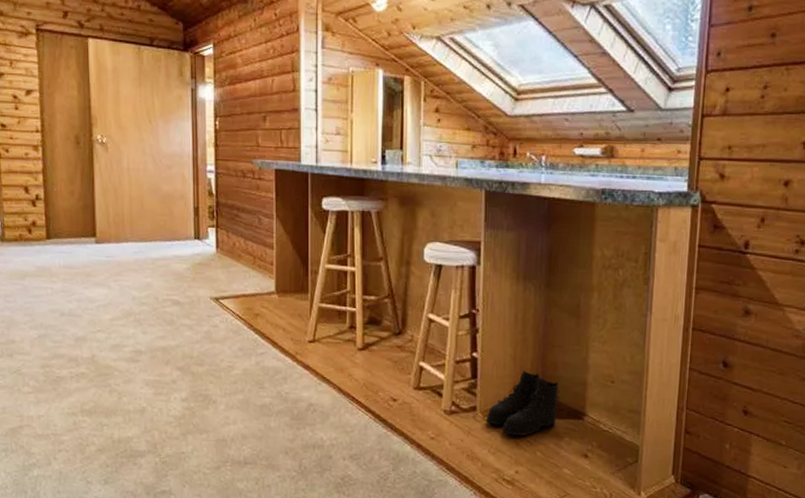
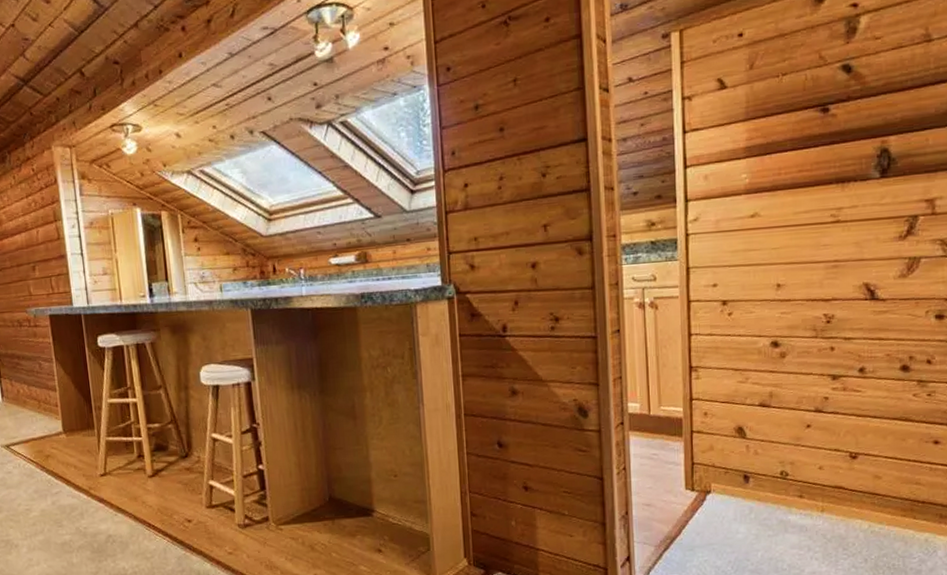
boots: present [486,370,560,437] -> none [279,475,347,541]

